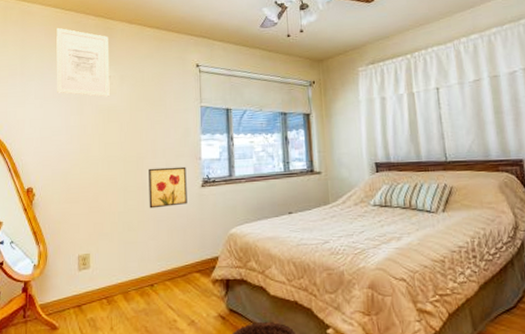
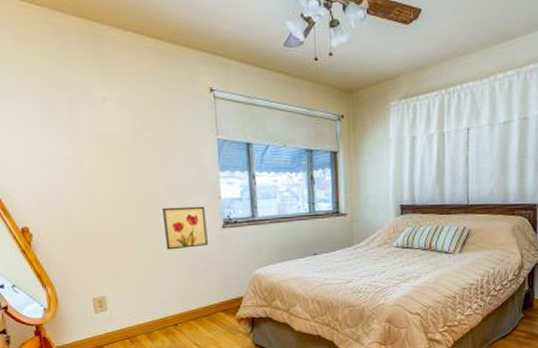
wall art: present [56,27,110,97] -> none [26,28,108,124]

